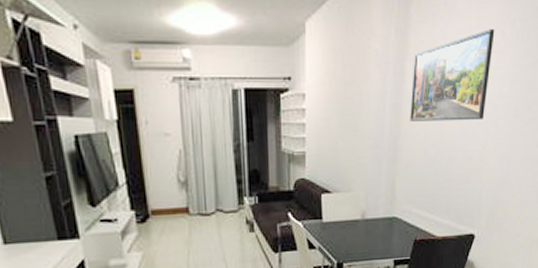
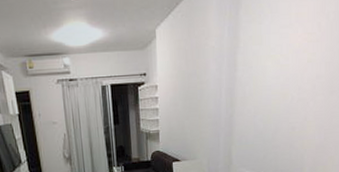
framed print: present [410,29,495,121] -> none [242,22,312,102]

